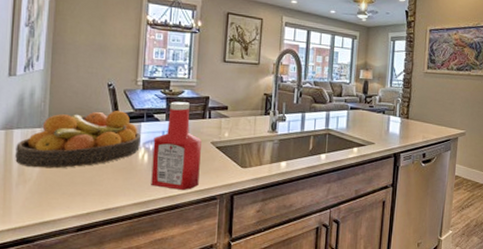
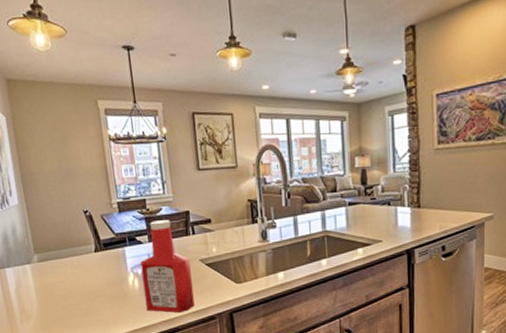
fruit bowl: present [15,111,141,169] -> none [11,237,128,304]

